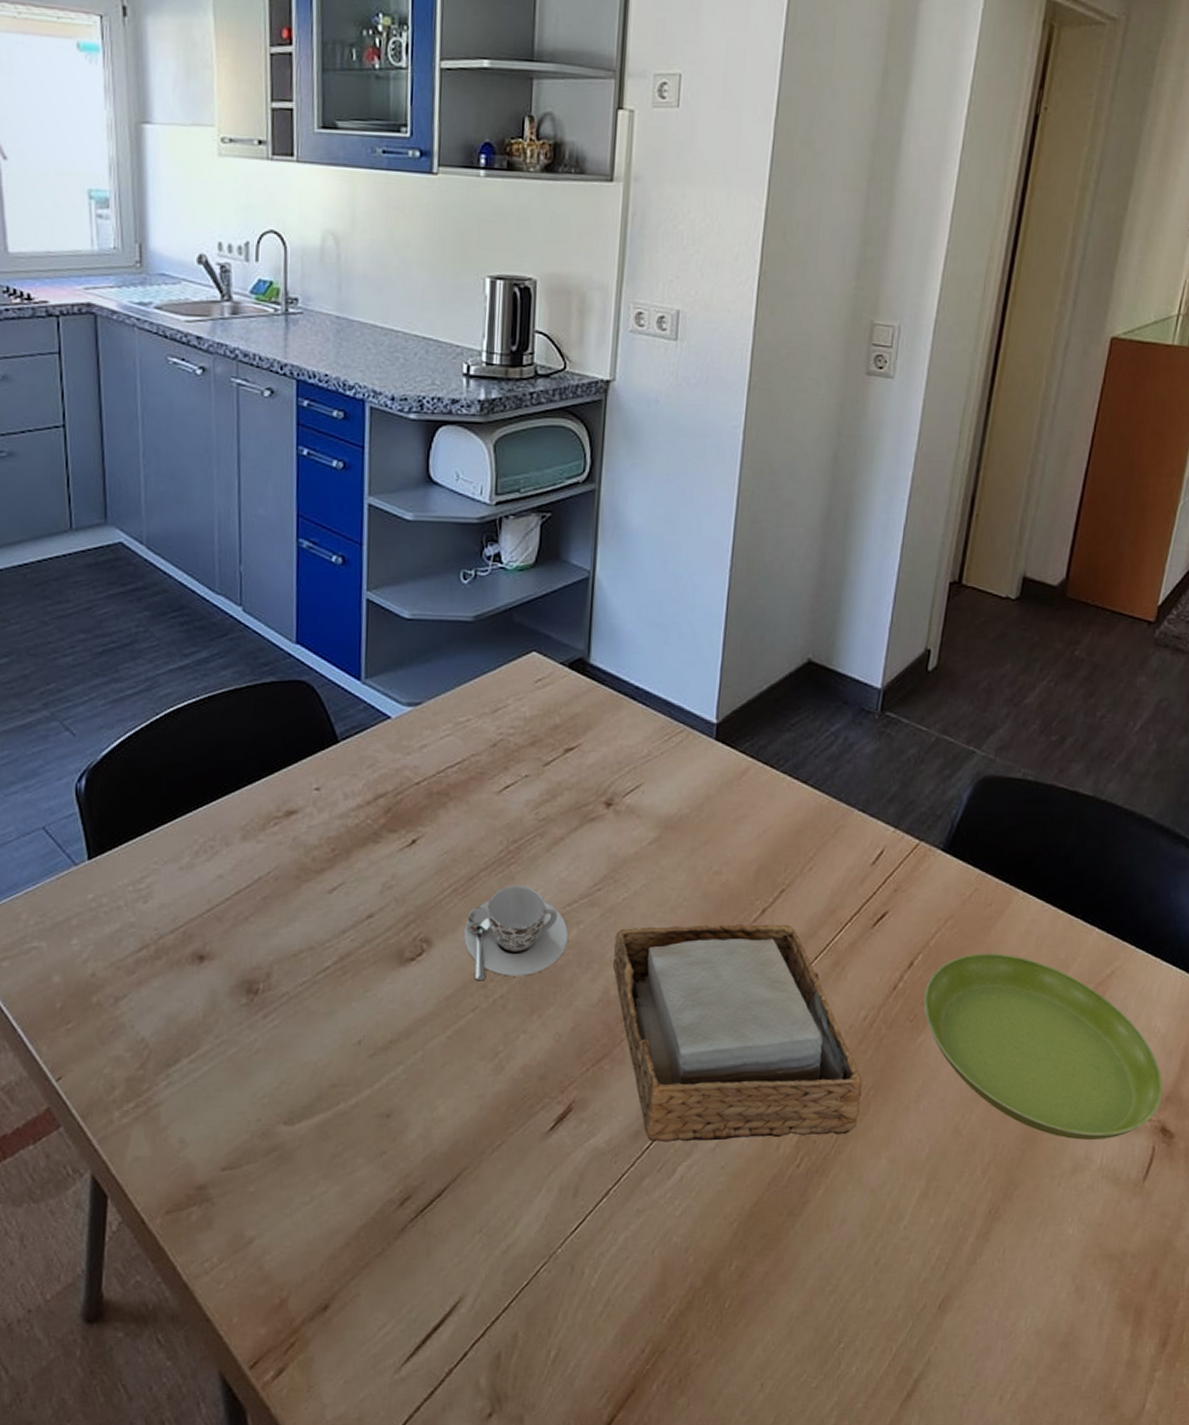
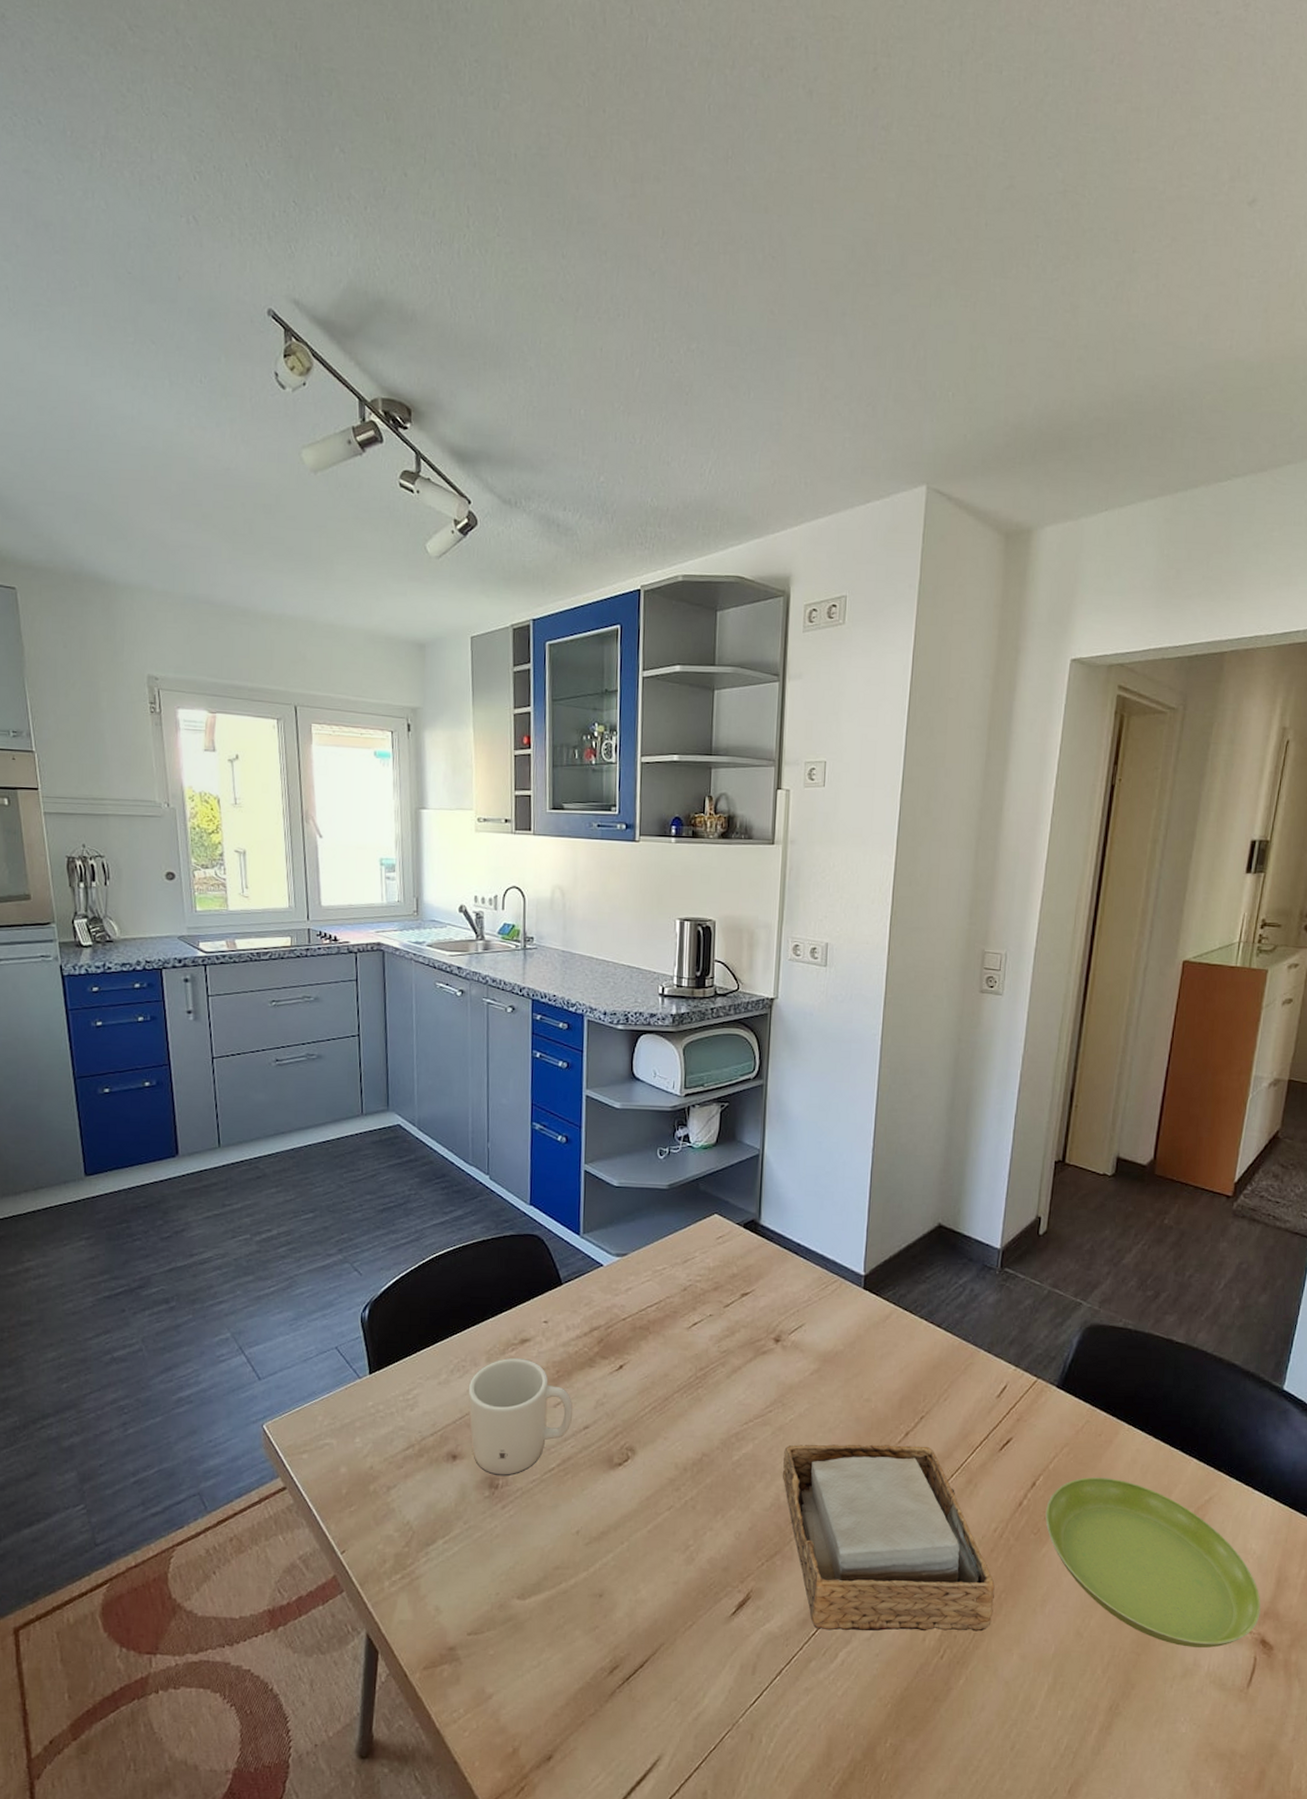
mug: none [218,834,354,979] -> present [468,1357,573,1476]
teacup: present [464,885,569,981] -> none [661,1405,746,1485]

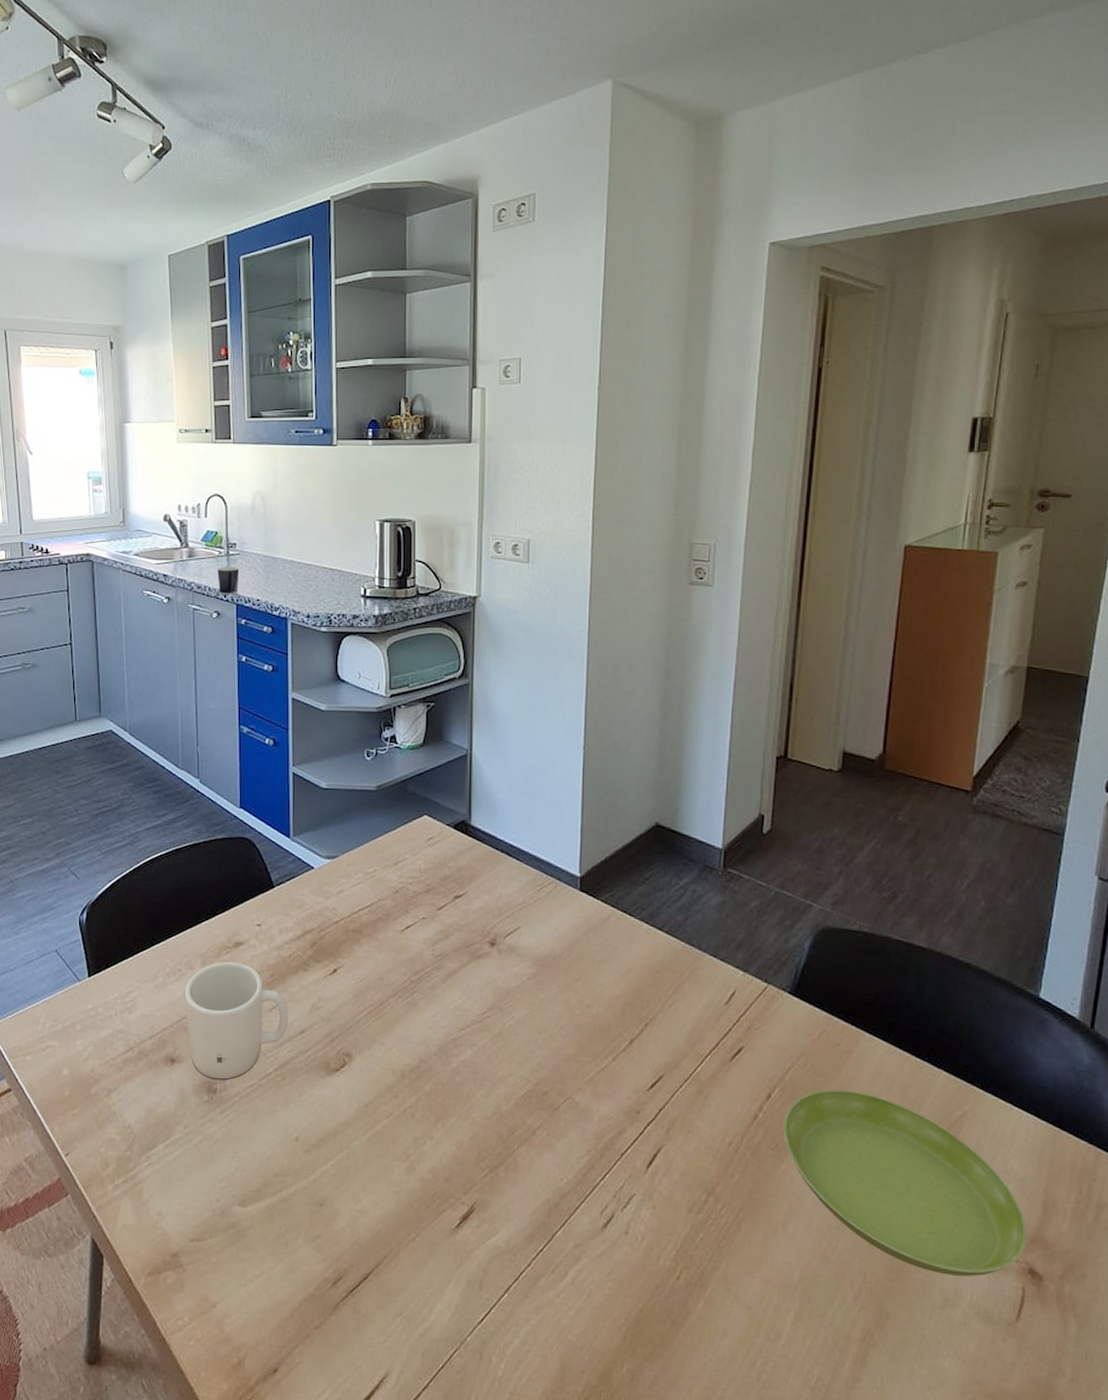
mug: none [513,961,536,990] -> present [217,567,240,595]
napkin holder: present [782,1444,995,1632] -> none [502,1051,732,1252]

